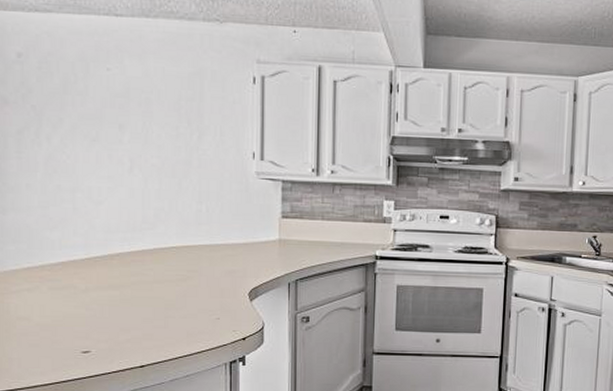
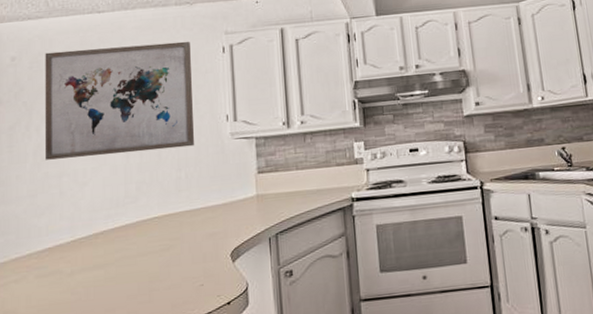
wall art: none [55,53,218,180] -> present [44,41,194,160]

